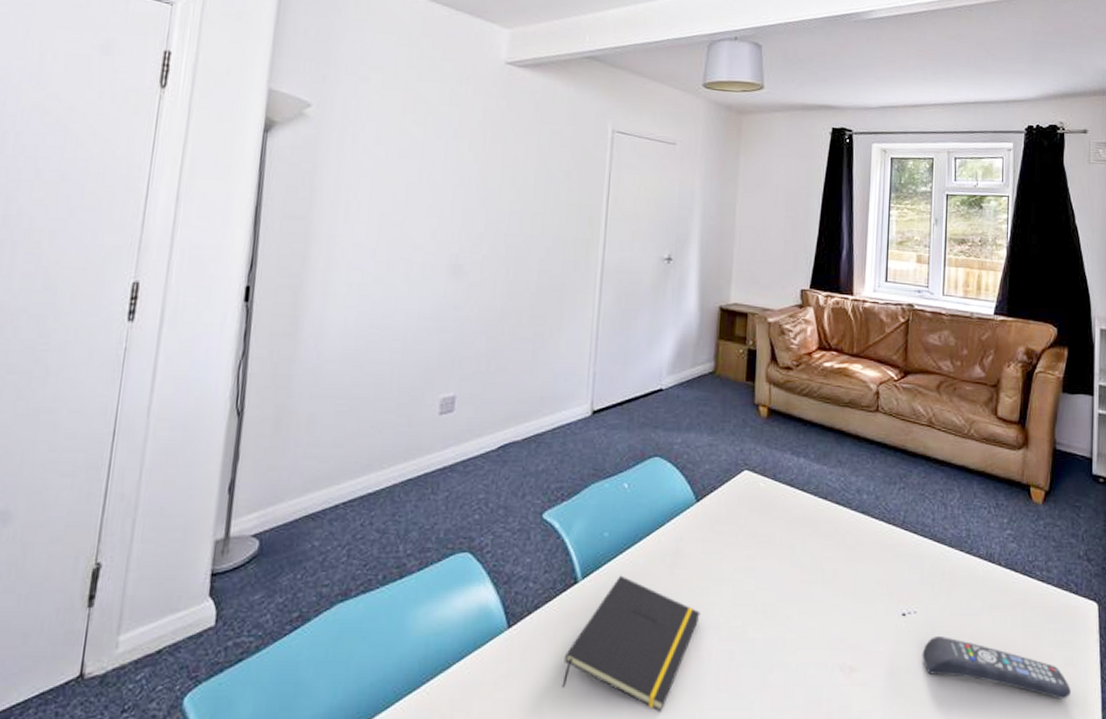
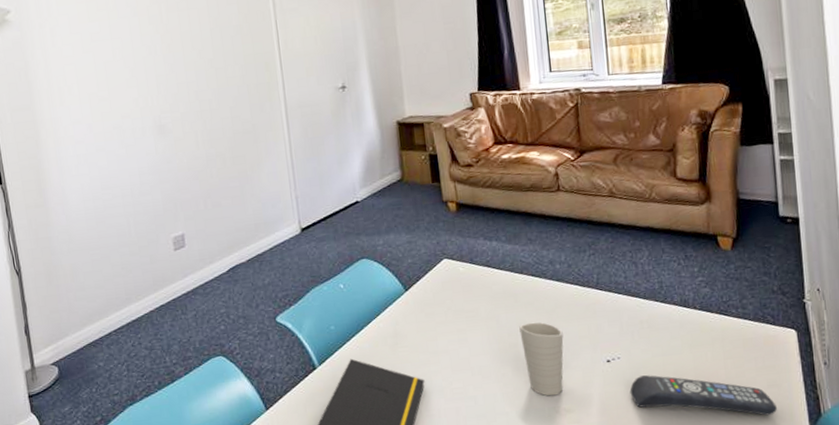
cup: none [814,558,860,649] -> present [519,322,564,396]

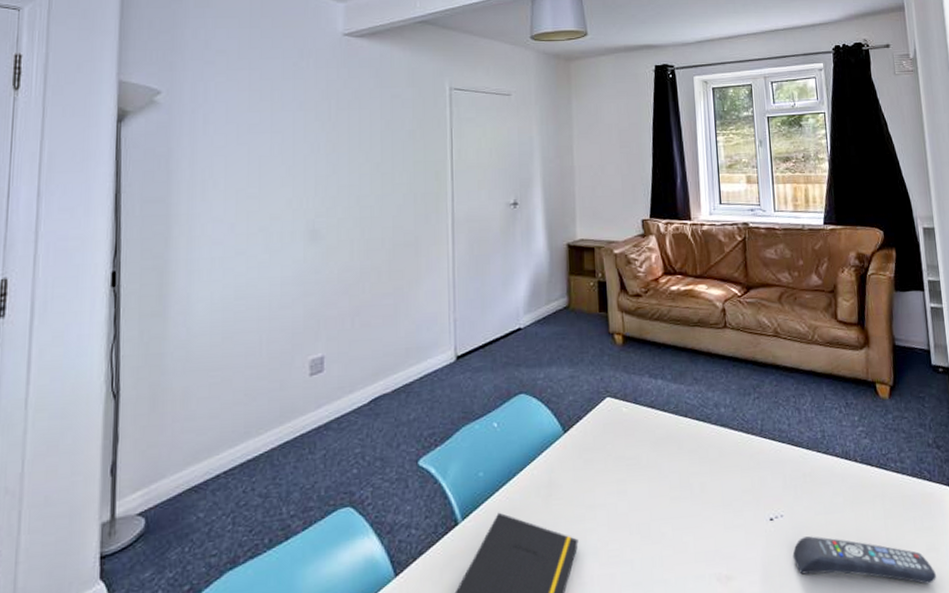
cup: present [519,322,564,396] -> none [682,472,727,561]

